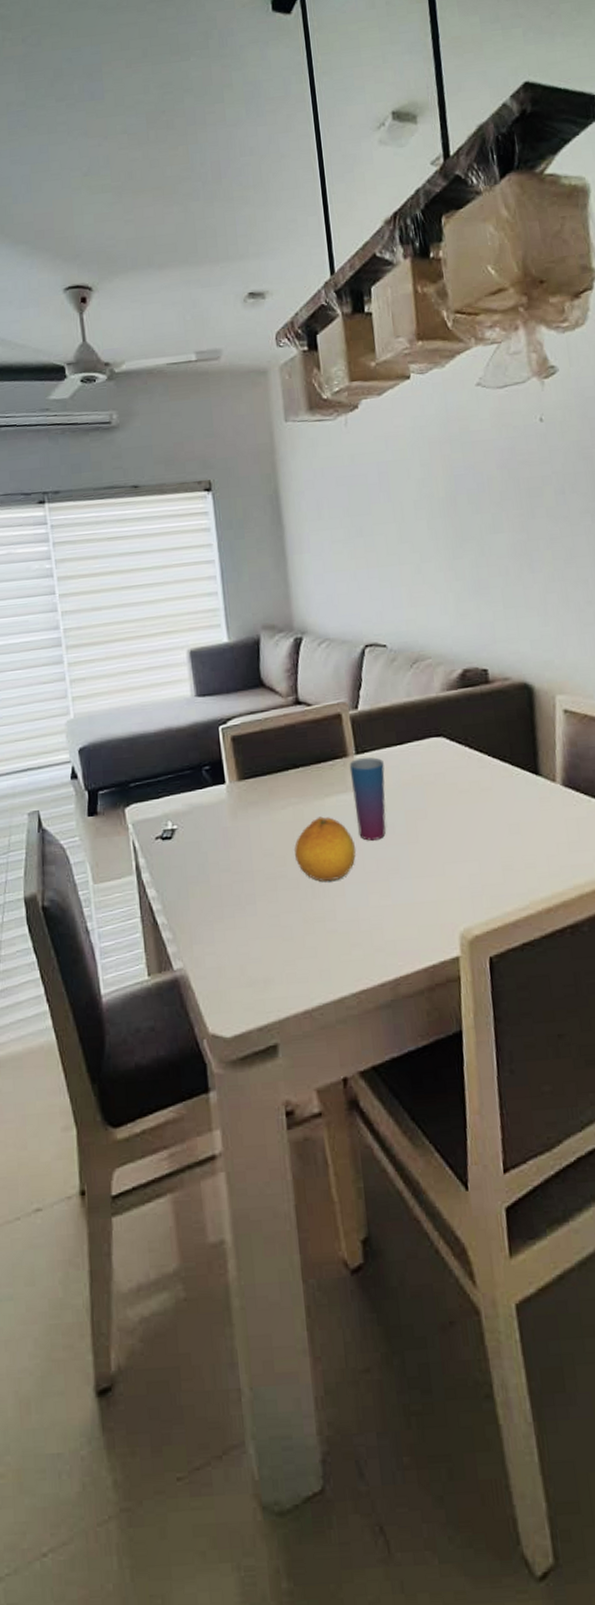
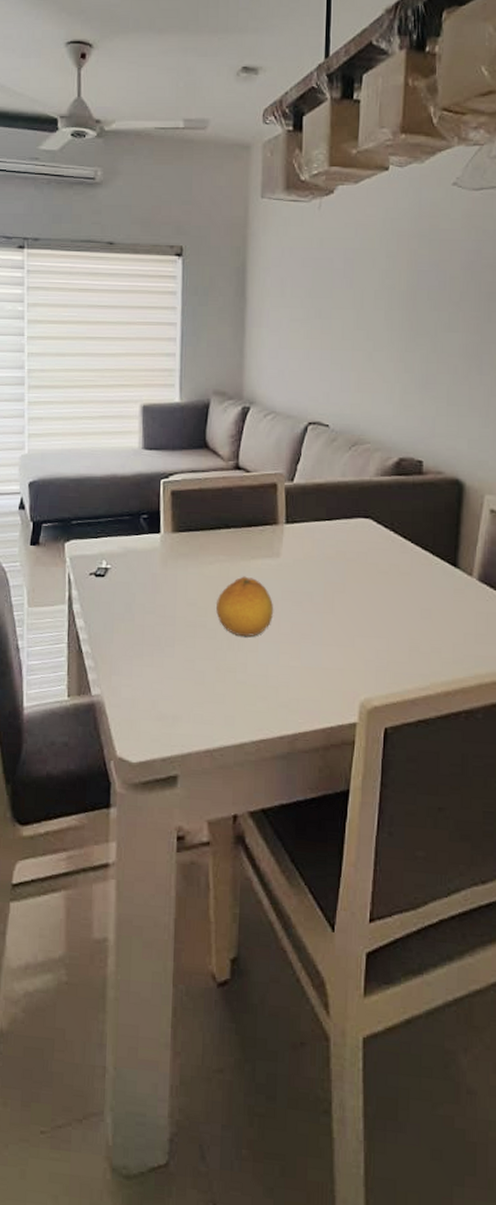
cup: present [349,757,386,841] -> none [278,528,311,606]

